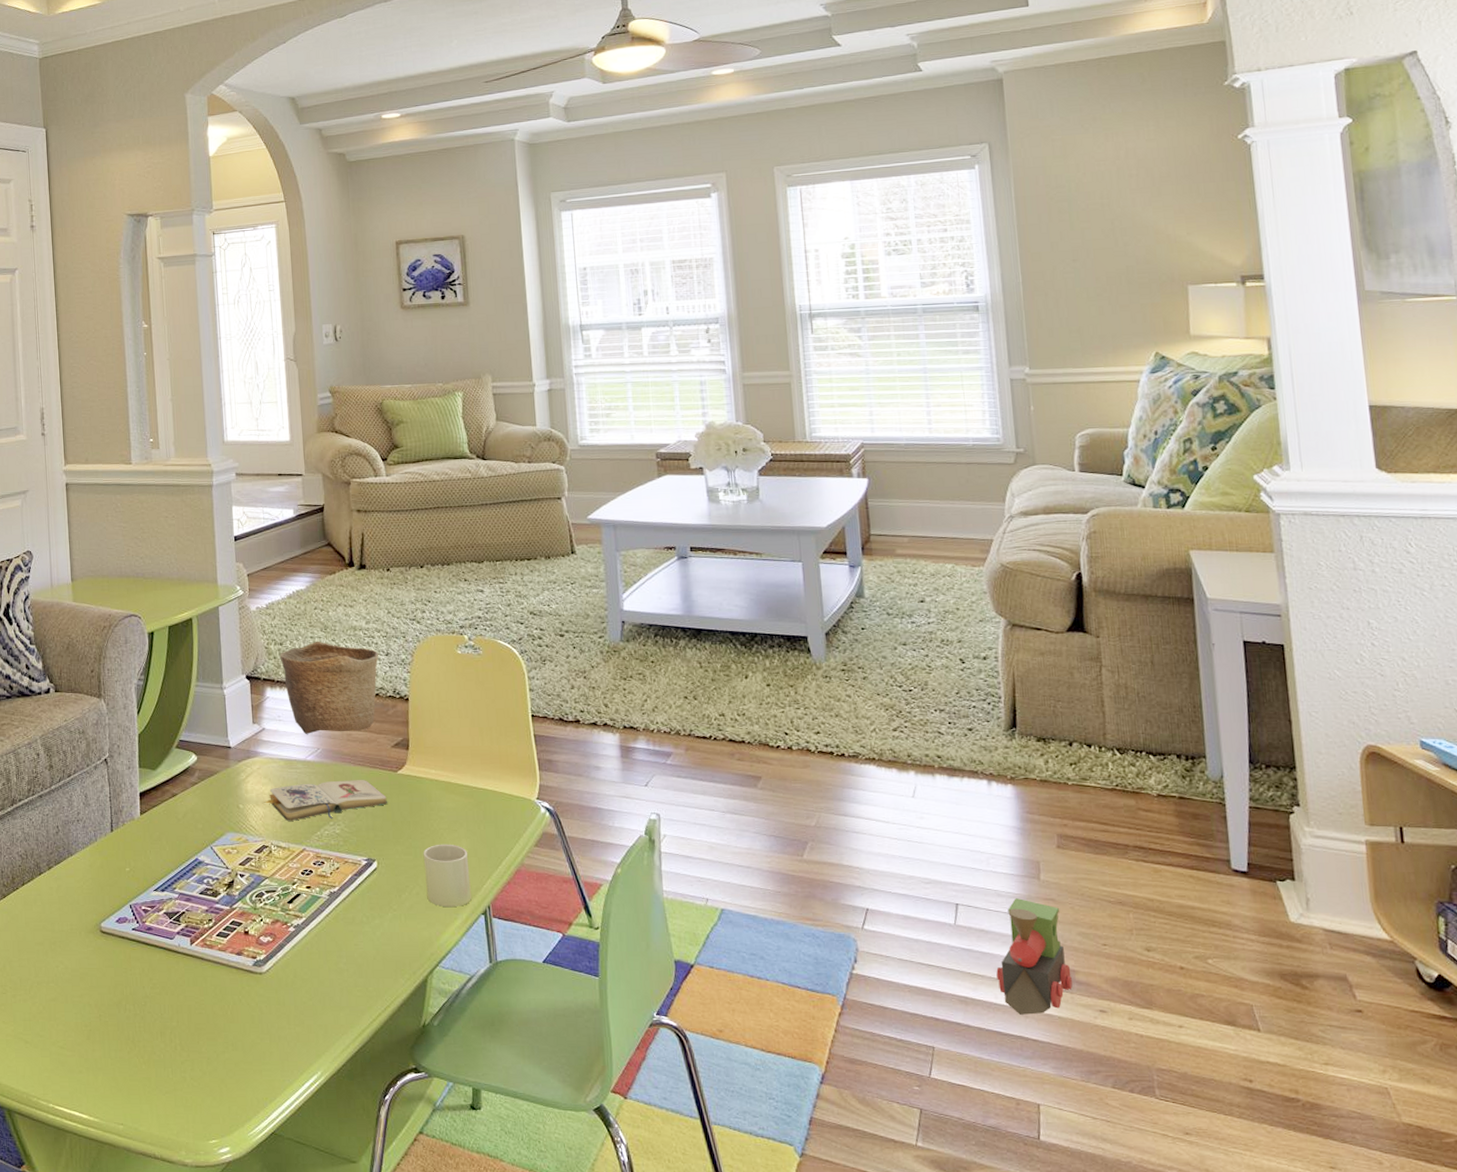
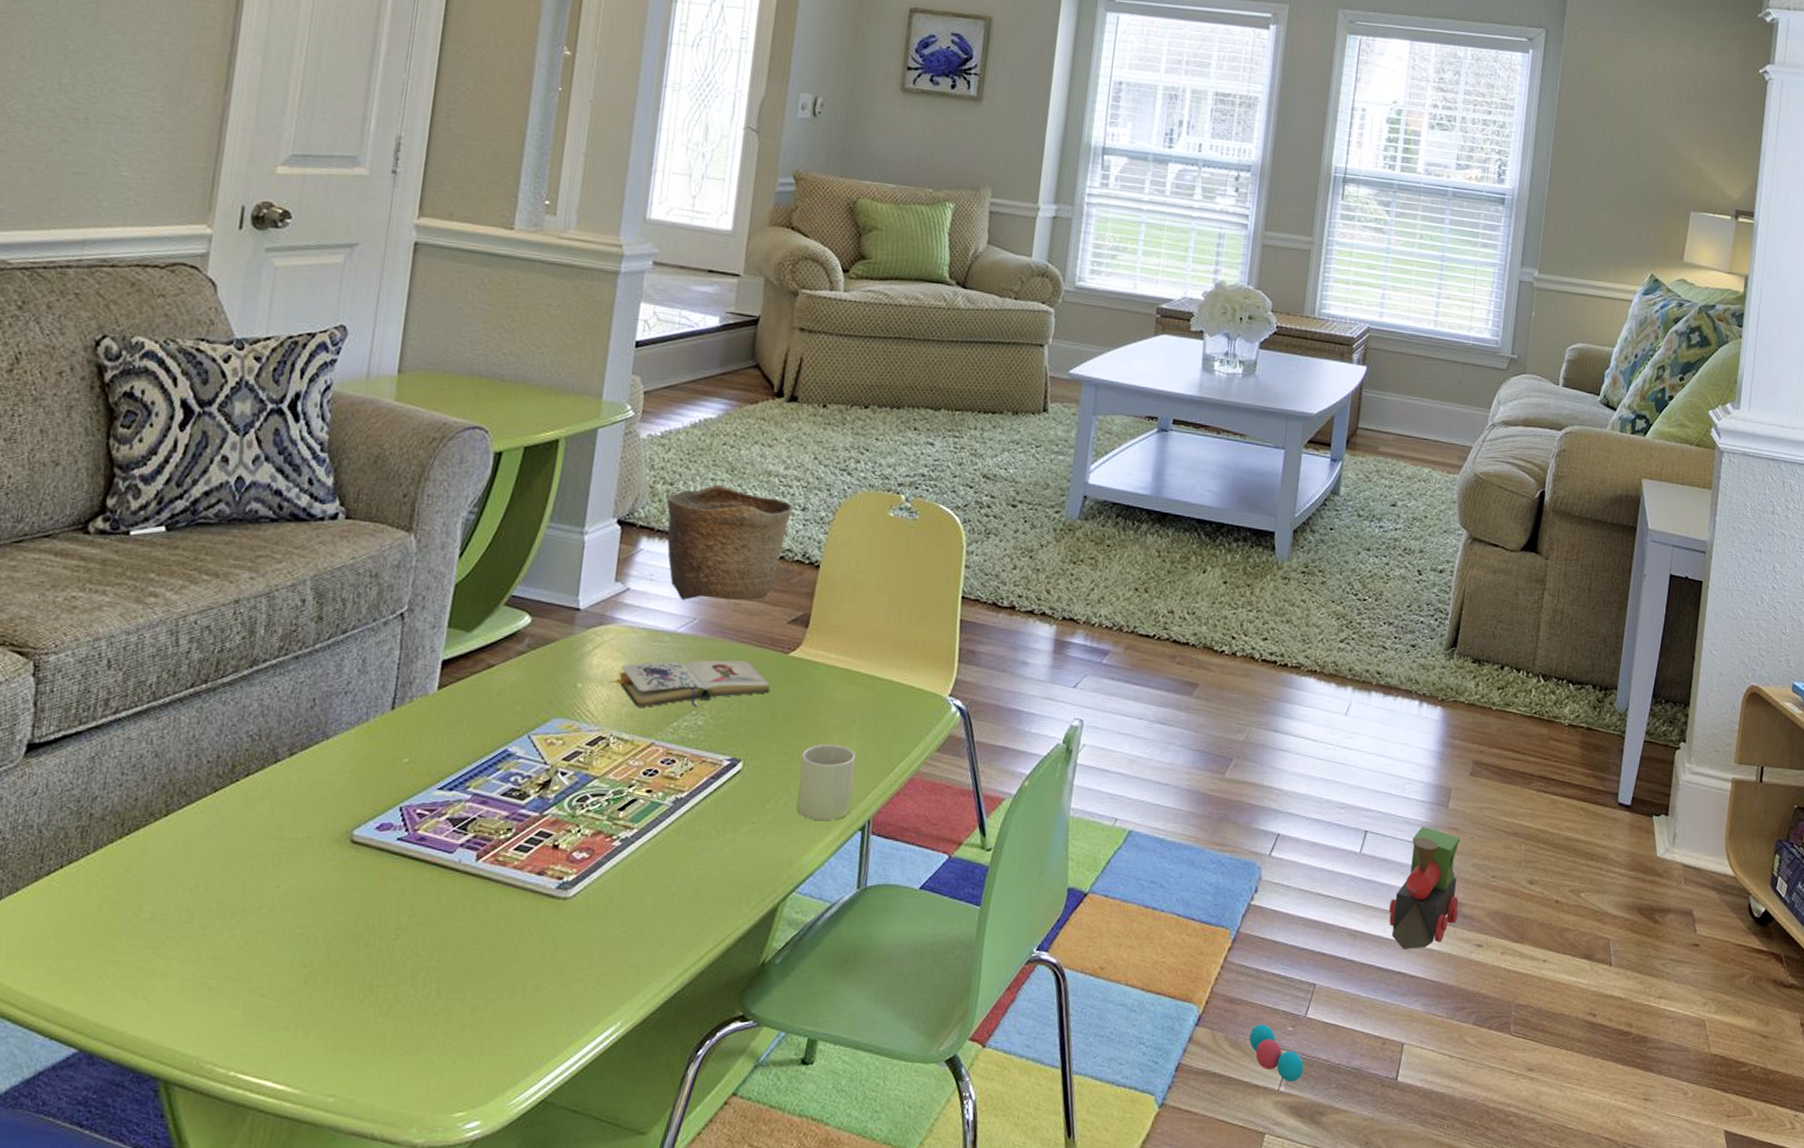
ball: none [876,1083,939,1138] -> present [1249,1024,1304,1083]

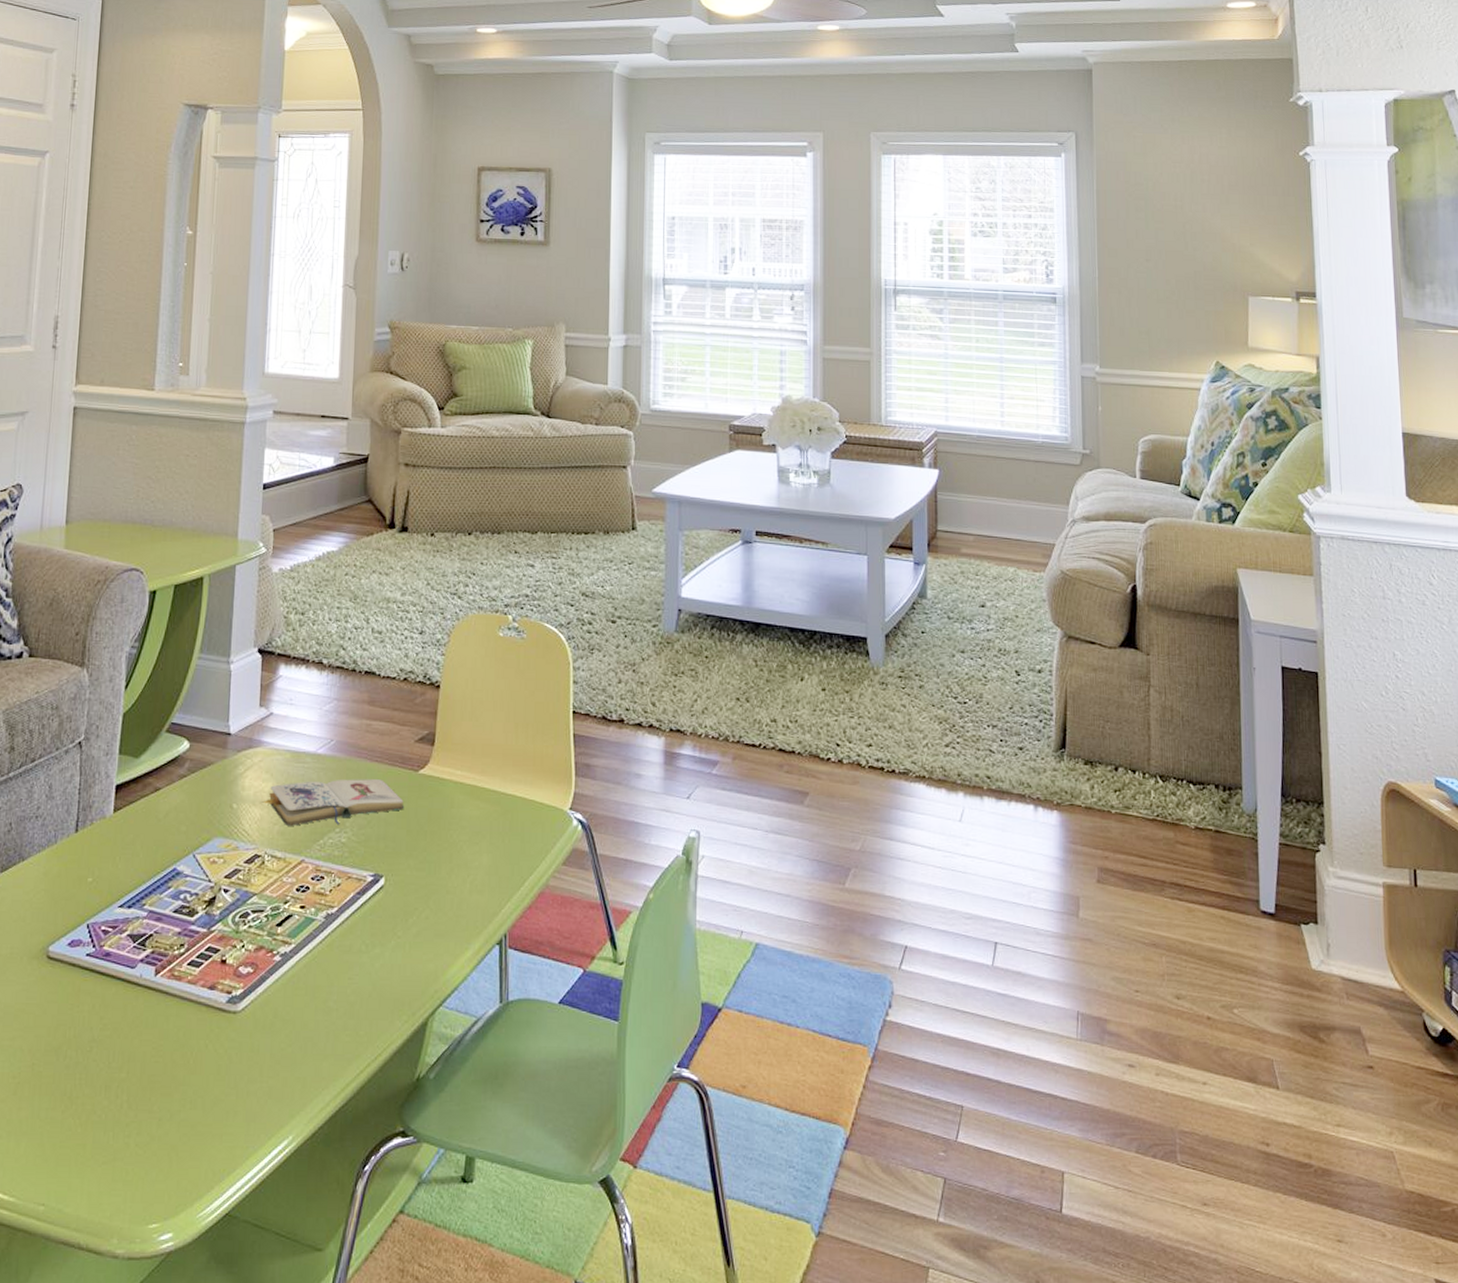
basket: present [666,484,793,601] -> none [299,612,411,722]
cup: present [796,744,857,821] -> none [437,858,488,936]
ball: present [1249,1024,1304,1083] -> none [901,1148,961,1213]
toy train: present [1389,827,1461,949] -> none [1030,938,1103,1069]

